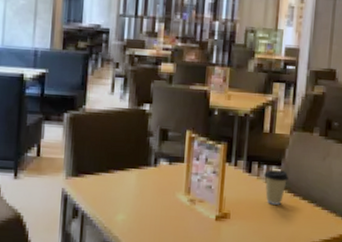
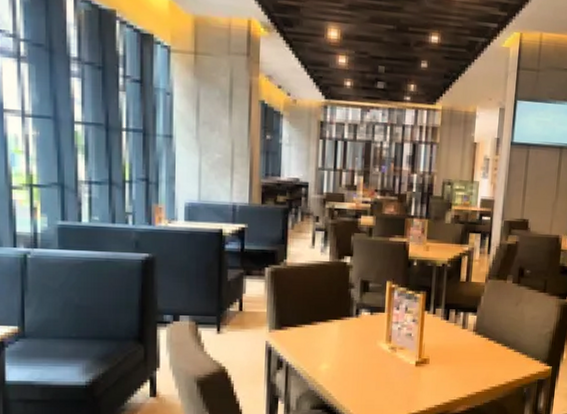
coffee cup: present [263,170,289,205] -> none [460,317,484,349]

